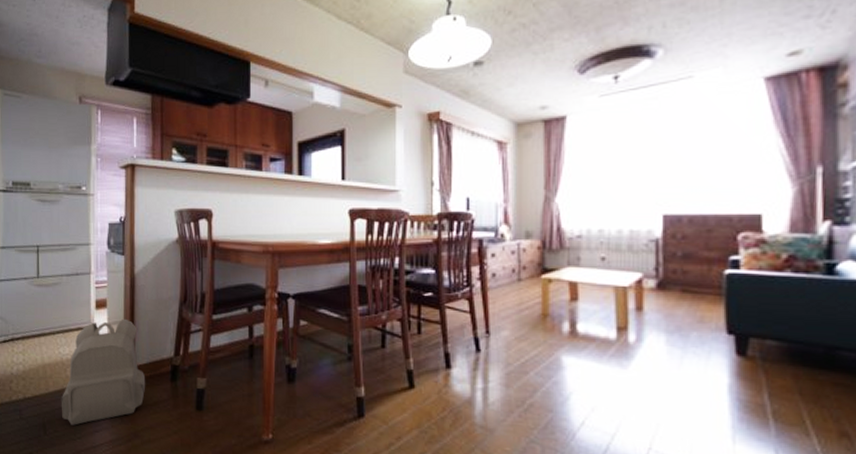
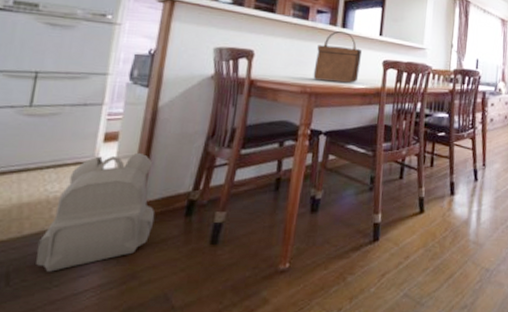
handbag: none [274,179,323,240] -> present [313,30,362,84]

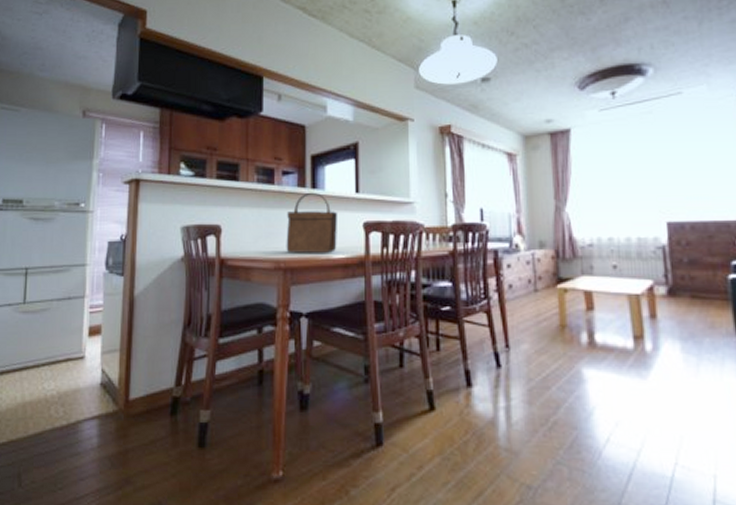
backpack: present [36,152,155,272] -> none [41,346,142,474]

